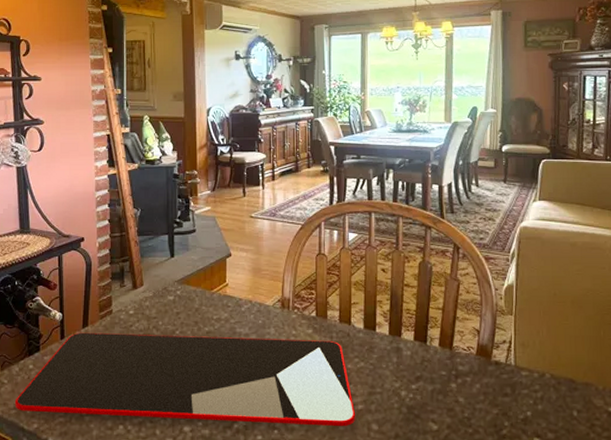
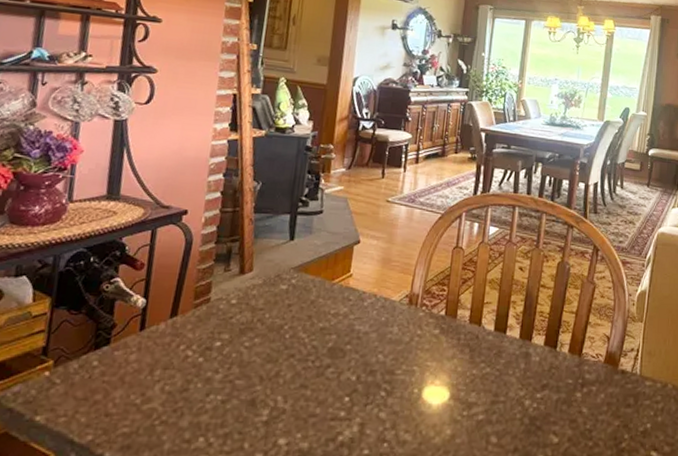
cutting board: present [14,332,356,427] -> none [65,323,476,440]

